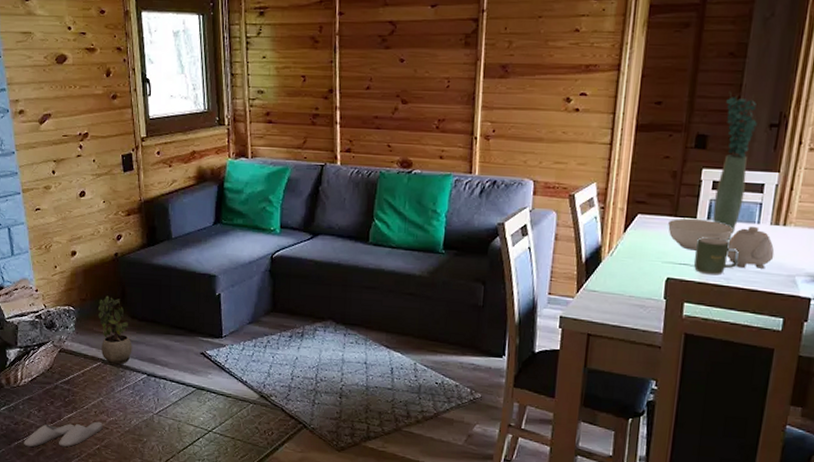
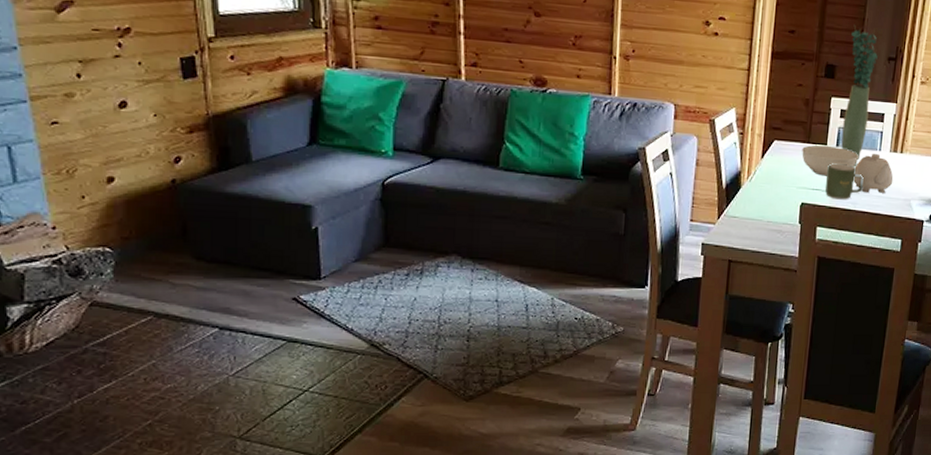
slippers: present [24,421,103,448] -> none [35,390,156,432]
potted plant: present [98,295,132,366] -> none [148,232,198,319]

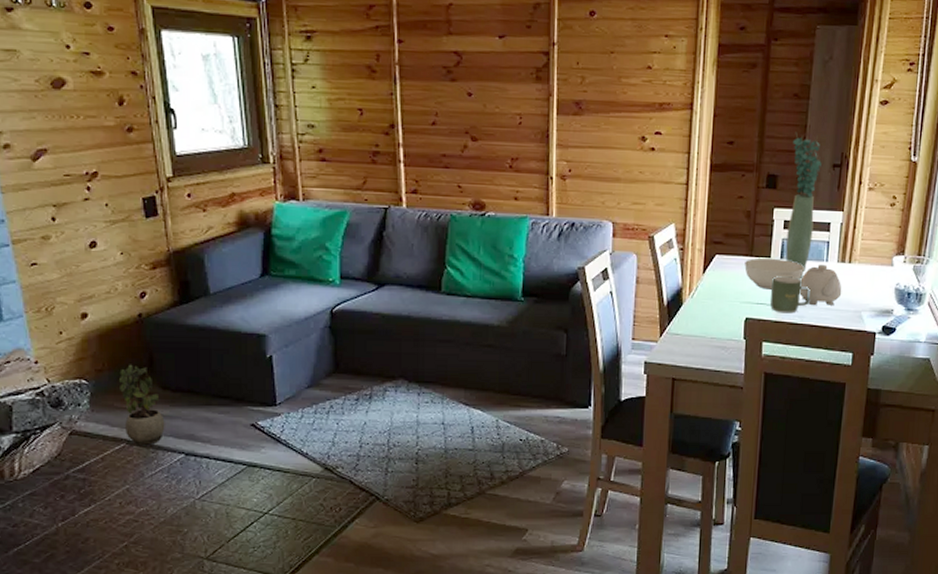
potted plant: none [148,232,198,319] -> present [119,364,165,446]

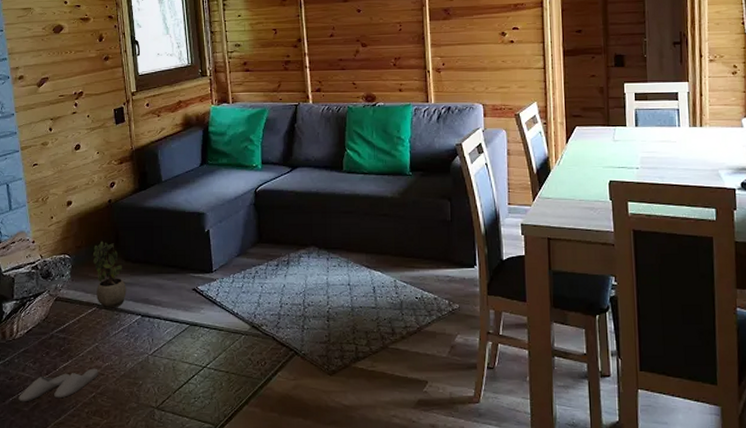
slippers: none [26,514,131,553] -> present [18,368,98,402]
bowl: present [744,257,804,290] -> none [603,126,658,155]
mug: present [769,276,811,314] -> none [630,142,668,175]
vase: present [785,131,822,278] -> none [634,17,663,143]
teapot: present [799,264,842,306] -> none [656,129,697,167]

